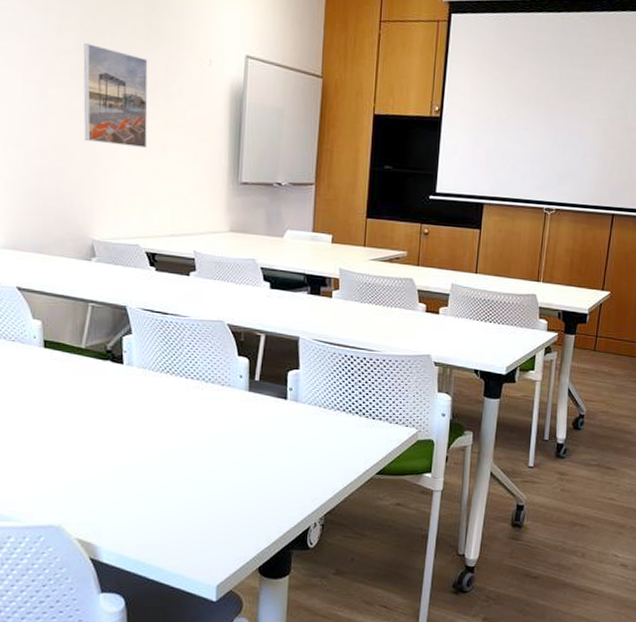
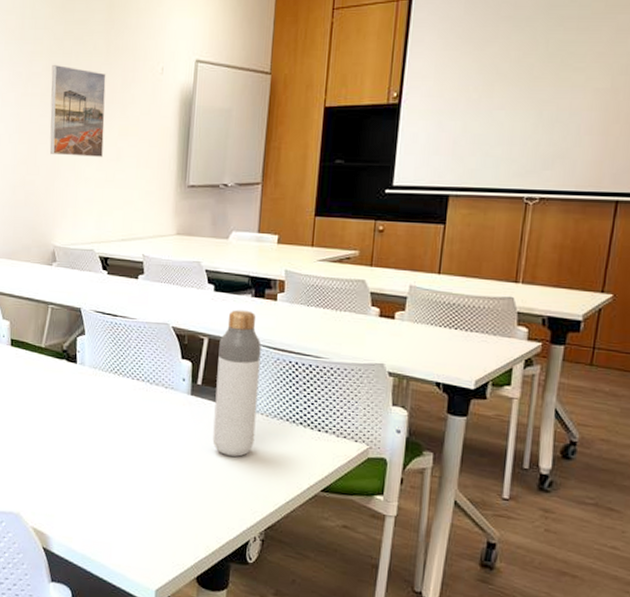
bottle: none [272,306,318,448] -> present [212,310,261,457]

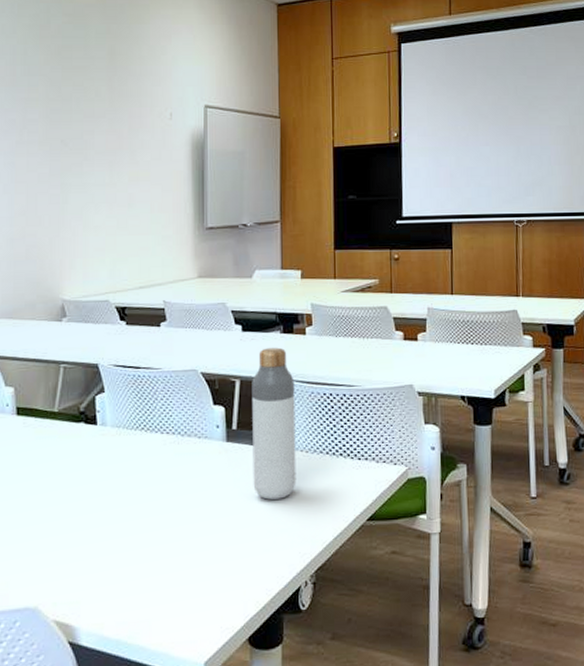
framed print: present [49,64,106,157] -> none [50,111,113,204]

